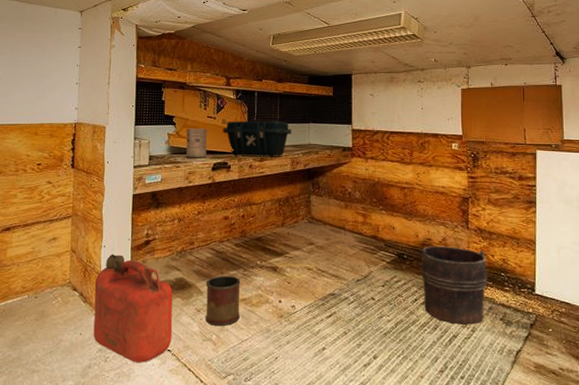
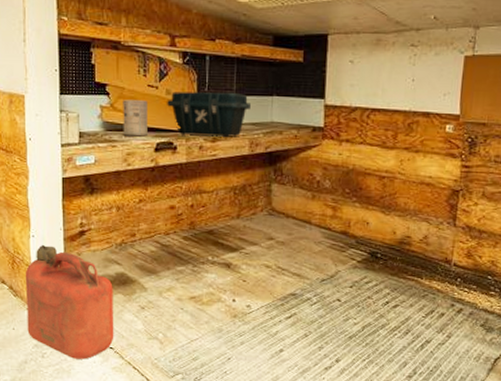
paint can: present [206,275,241,327] -> none [150,271,190,325]
bucket: present [417,246,487,325] -> none [391,244,472,330]

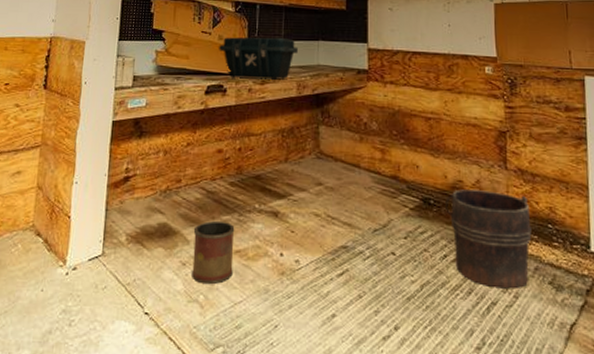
fuel can: present [25,244,114,360] -> none [57,191,154,328]
paint can: present [123,100,148,137] -> none [175,45,201,80]
paint can: none [150,271,190,325] -> present [192,220,235,285]
bucket: none [391,244,472,330] -> present [445,189,532,289]

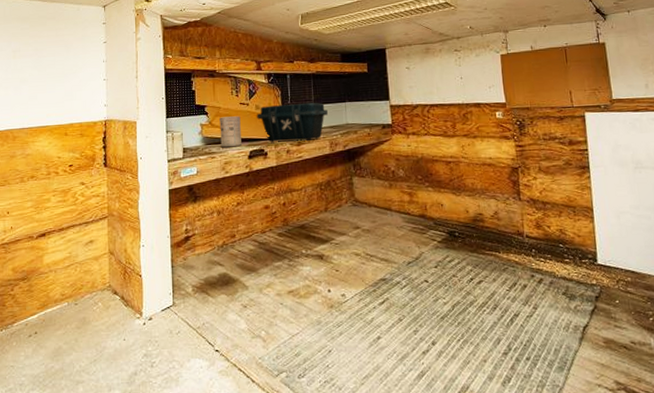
paint can: none [175,45,201,80] -> present [219,116,242,148]
paint can: present [192,220,235,285] -> none [250,267,288,322]
bucket: present [445,189,532,289] -> none [468,220,546,302]

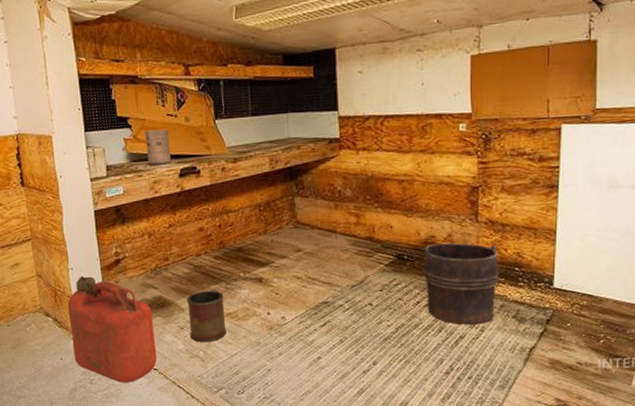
fuel can: none [135,252,220,366] -> present [67,275,157,383]
paint can: none [250,267,288,322] -> present [186,290,227,343]
toolbox: present [257,102,328,143] -> none [187,113,267,159]
bucket: none [468,220,546,302] -> present [418,243,499,325]

